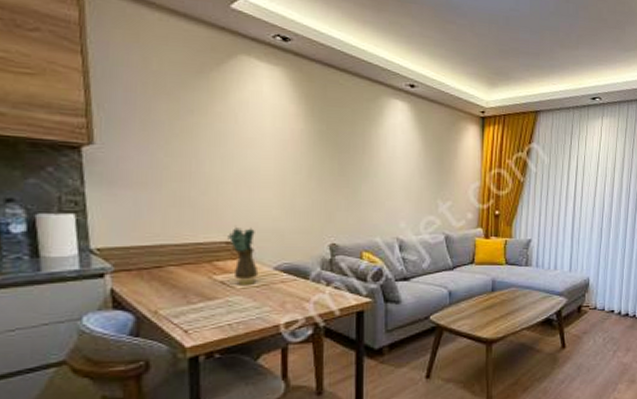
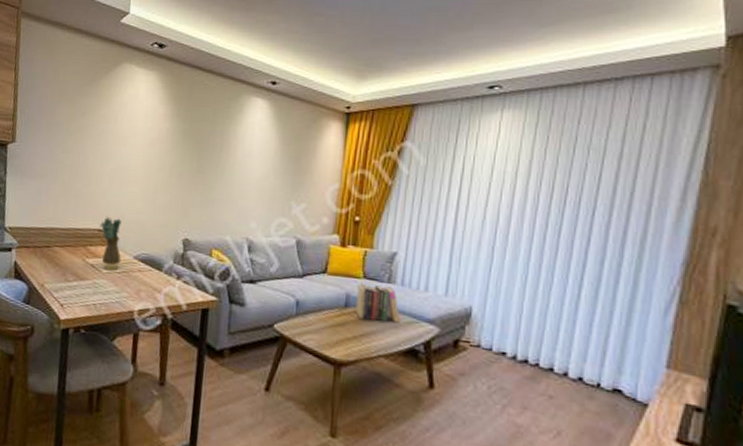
books: none [501,268,537,301] -> present [356,282,400,323]

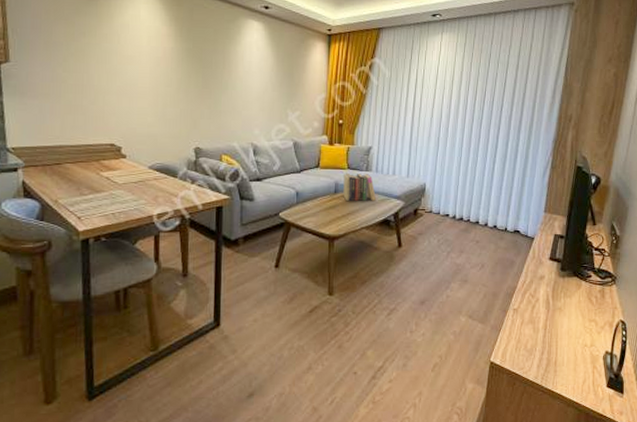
vase: present [100,216,122,272] -> none [112,131,137,182]

